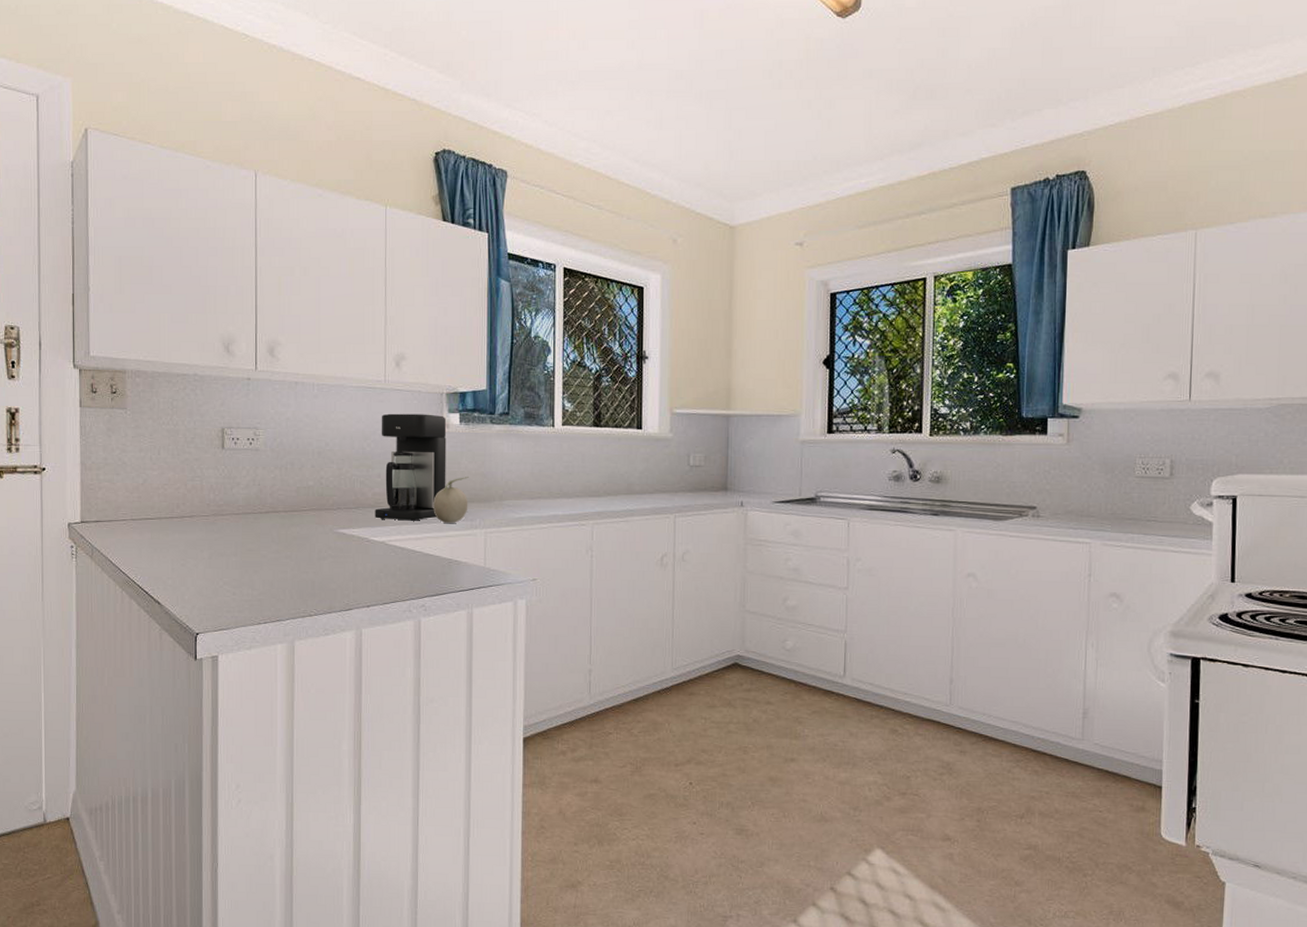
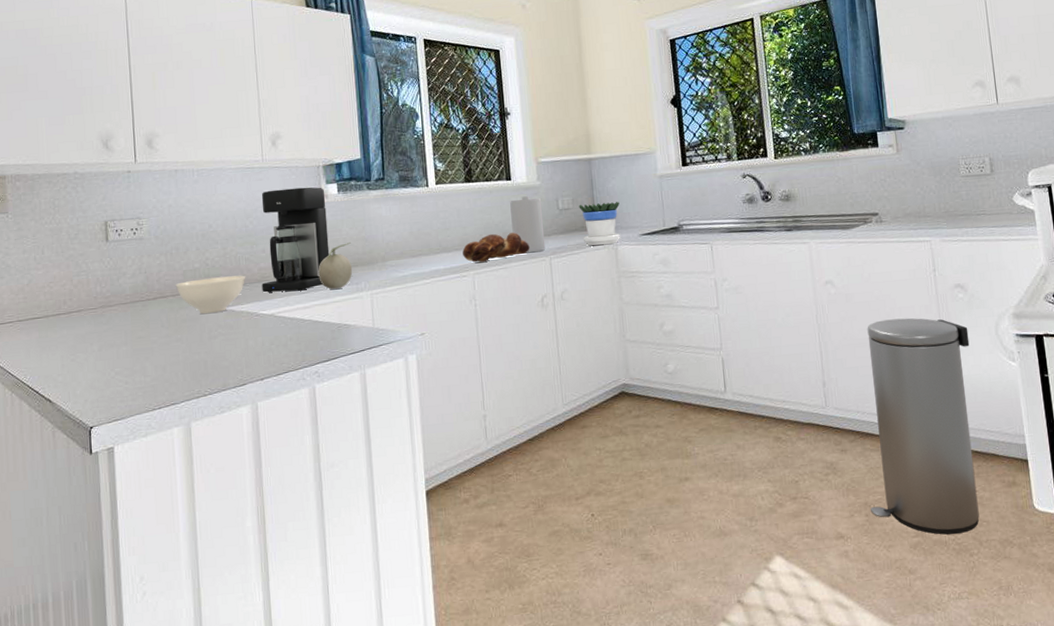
bowl: none [288,497,360,534] -> present [175,275,246,315]
bread loaf: none [584,484,654,513] -> present [462,232,530,263]
paper towel holder: none [638,448,672,508] -> present [510,196,546,253]
flowerpot: none [711,462,755,509] -> present [579,202,621,246]
pedal bin: none [982,622,1118,852] -> present [867,318,980,535]

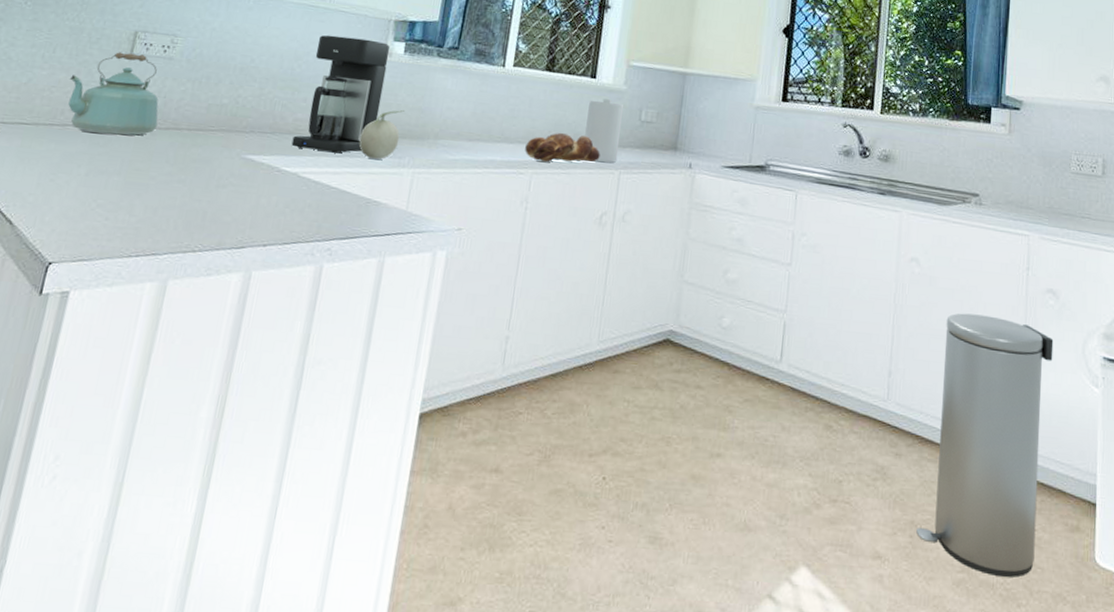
kettle: none [62,240,146,315] -> present [68,52,159,136]
bowl: present [175,275,246,315] -> none [194,116,278,159]
flowerpot: present [579,202,621,246] -> none [659,120,707,171]

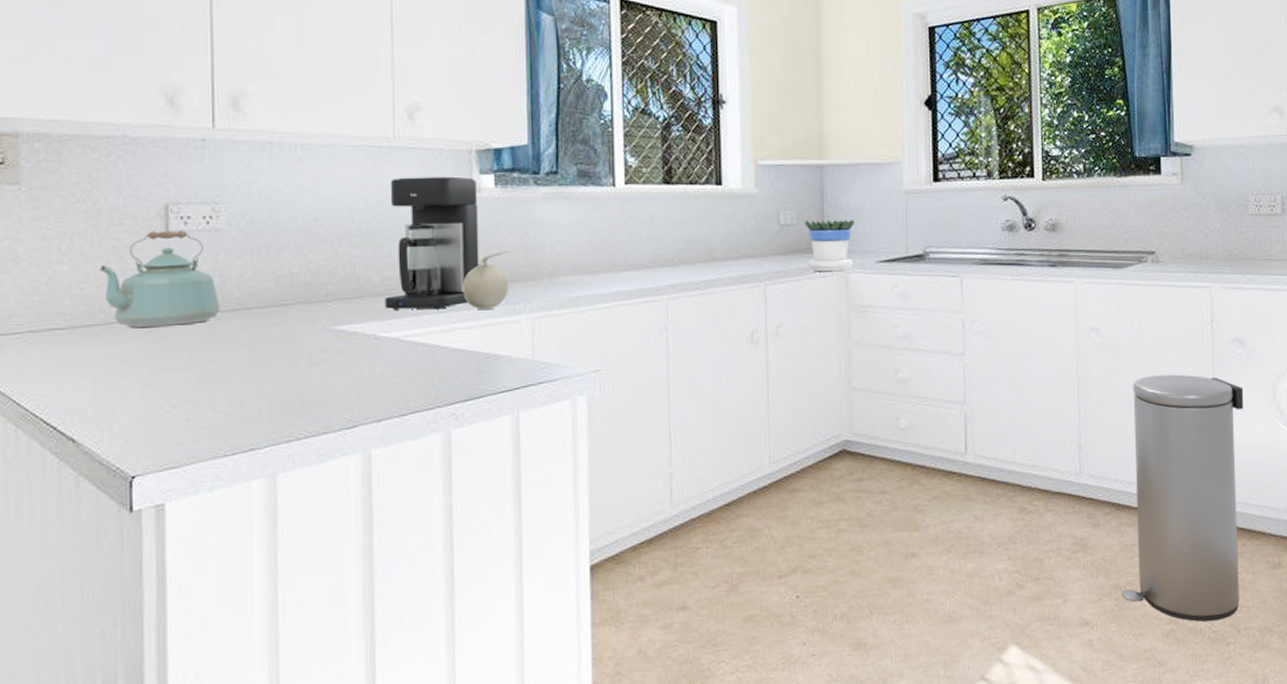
bread loaf: present [525,133,601,163] -> none [655,250,740,286]
paper towel holder: present [585,98,624,163] -> none [719,206,760,277]
flowerpot: none [659,120,707,171] -> present [804,220,855,272]

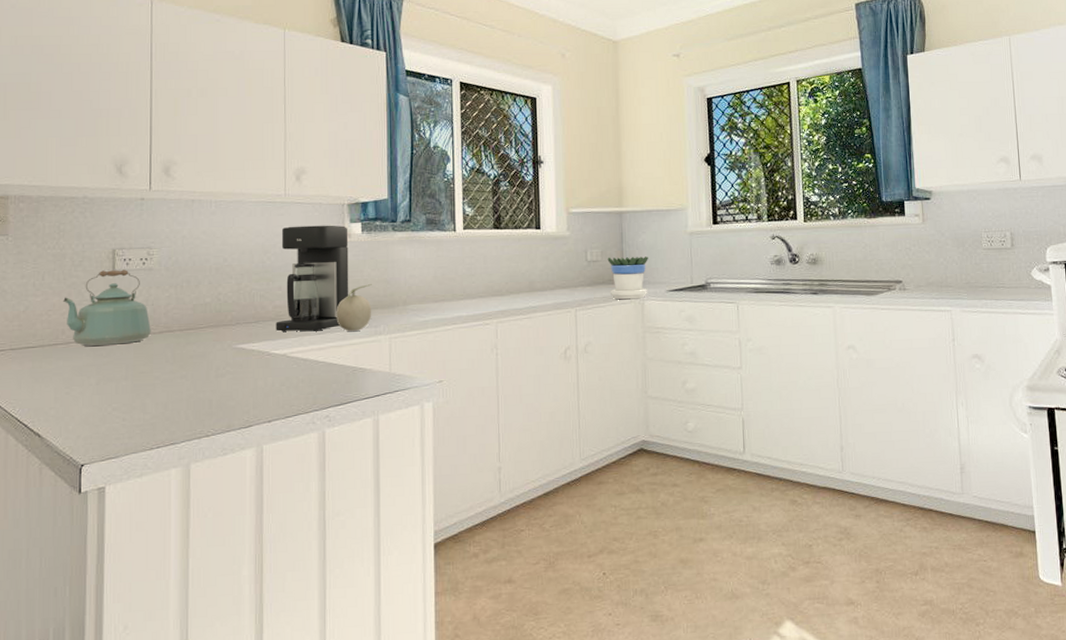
pedal bin: present [1120,374,1244,622] -> none [881,386,987,604]

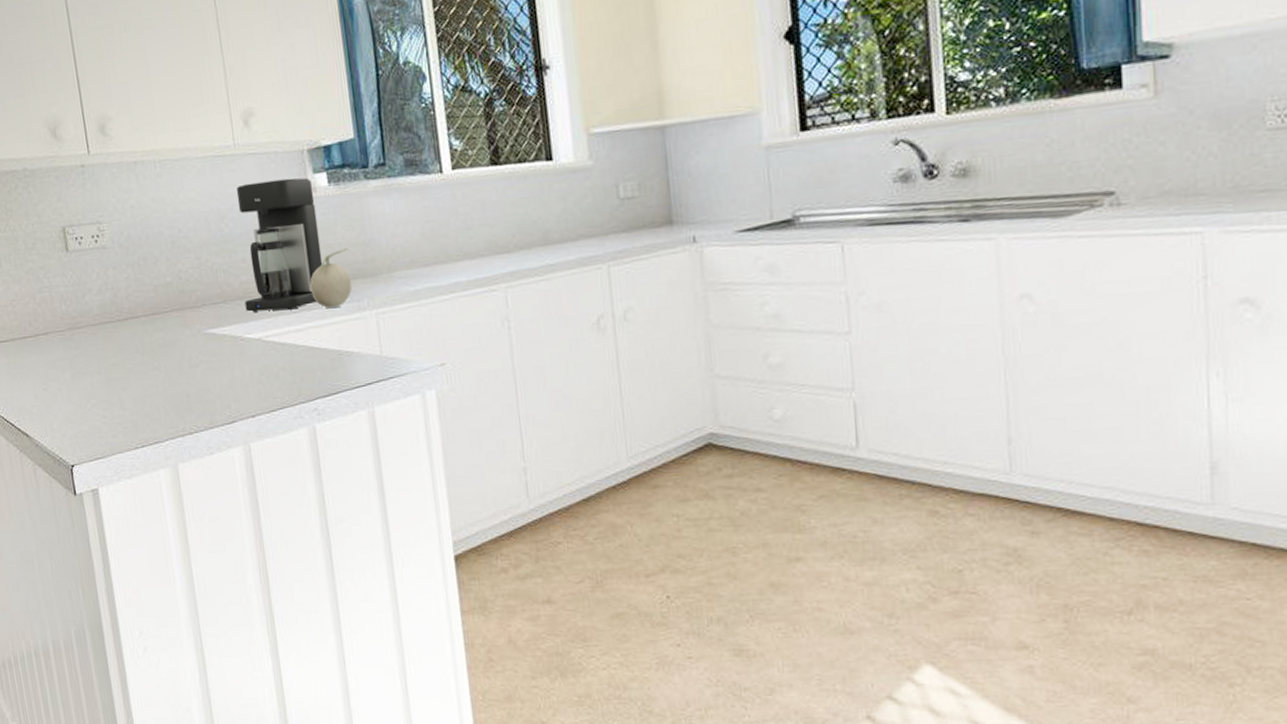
kettle: present [62,270,151,347] -> none [23,250,116,338]
flowerpot: present [607,256,648,300] -> none [647,185,708,249]

